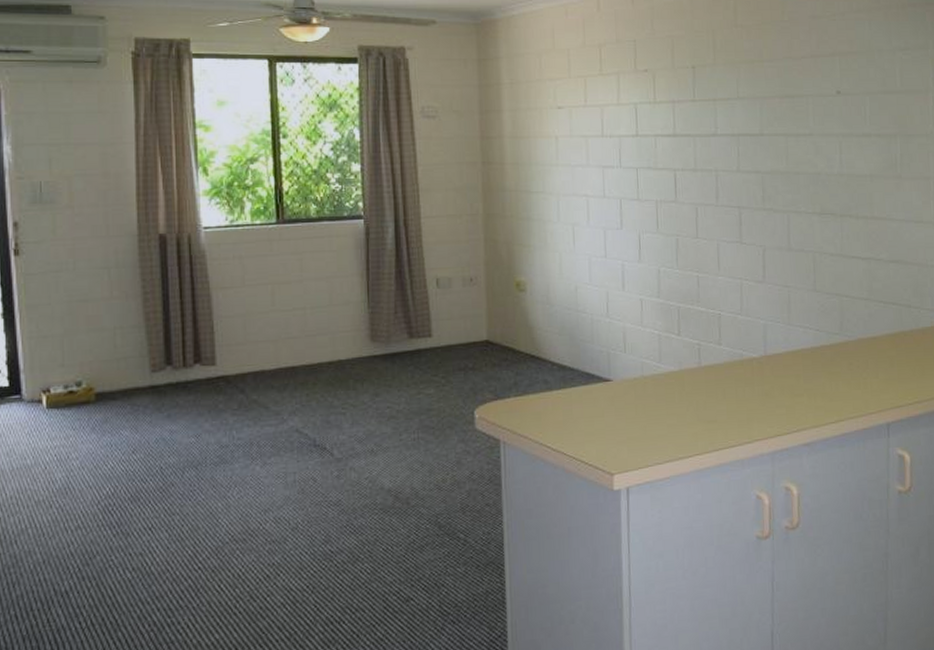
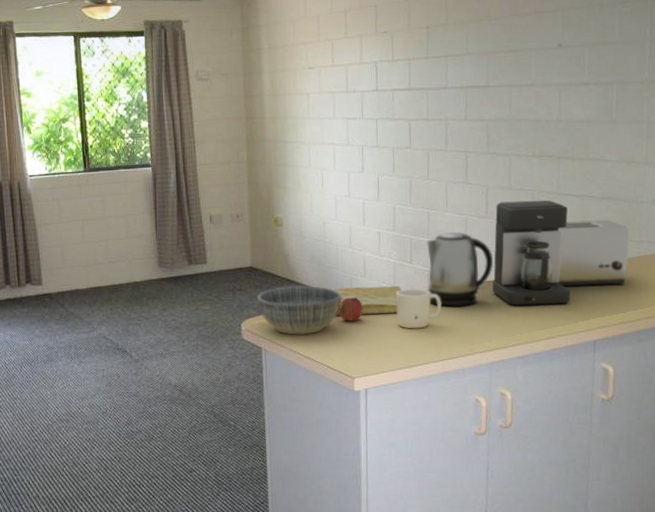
bowl: none [494,363,599,423] -> present [256,285,342,335]
cutting board: none [588,361,670,398] -> present [333,285,403,315]
fruit: none [594,376,623,406] -> present [339,297,363,321]
mug: none [661,365,715,414] -> present [395,288,442,329]
kettle: none [697,299,773,387] -> present [427,232,493,307]
coffee maker: none [772,262,860,384] -> present [492,200,571,306]
toaster: none [844,284,921,362] -> present [557,219,630,287]

